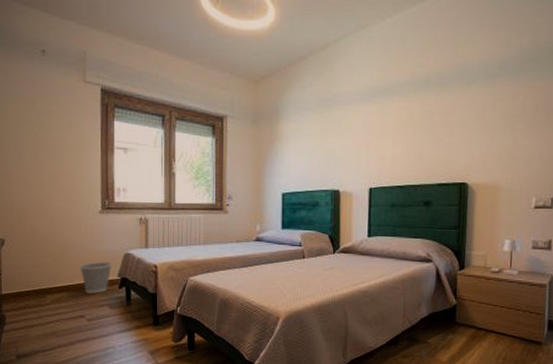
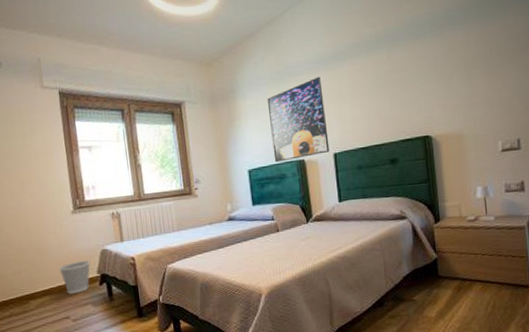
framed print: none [309,109,367,190] -> present [267,76,330,163]

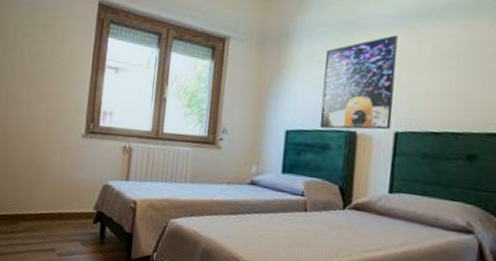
wastebasket: present [59,260,91,294] -> none [56,190,90,226]

